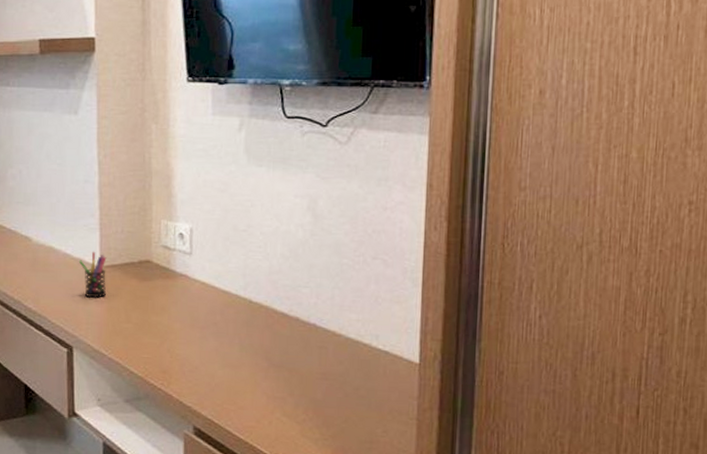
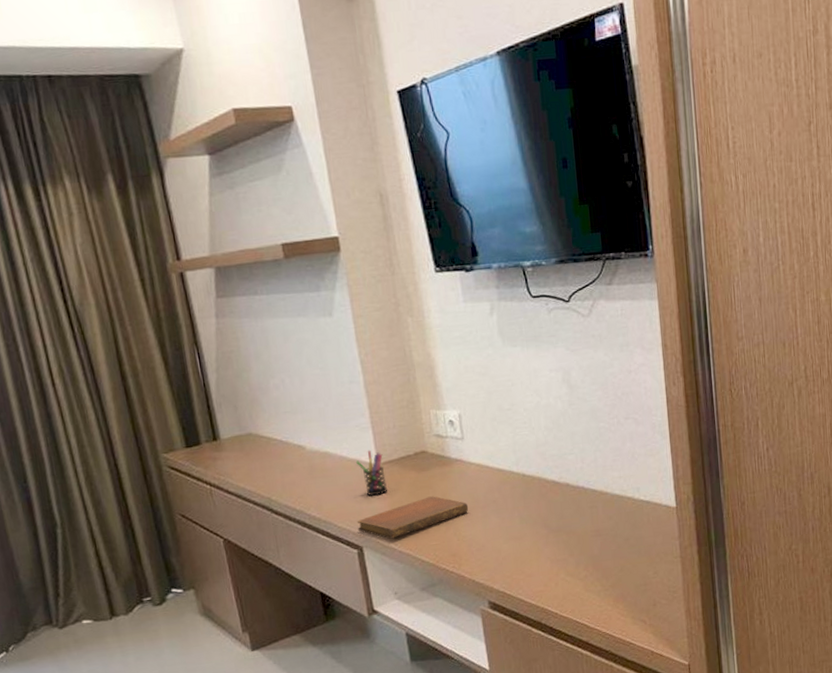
notebook: none [70,307,187,344] -> present [357,496,469,539]

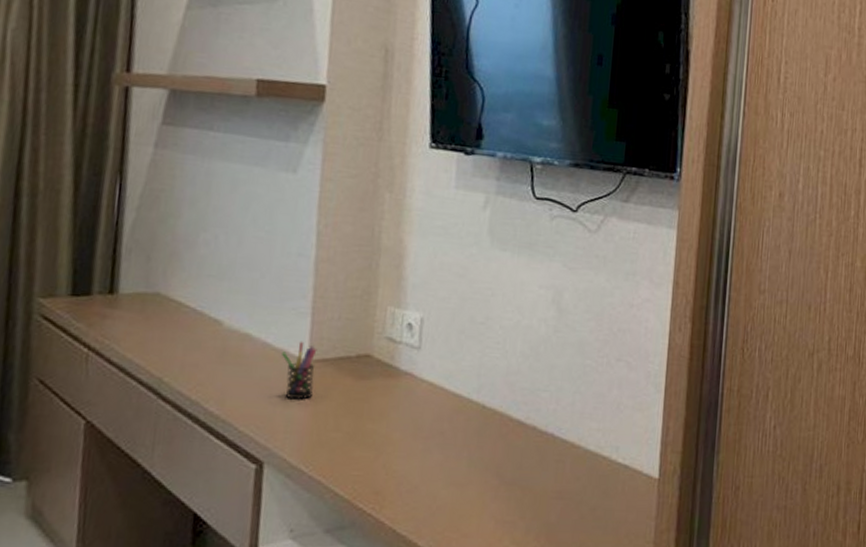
notebook: present [357,496,469,539] -> none [263,412,409,459]

